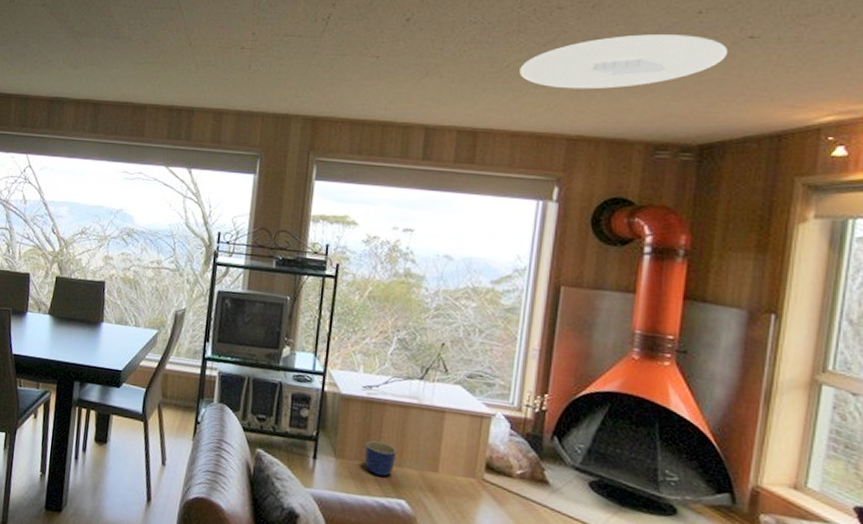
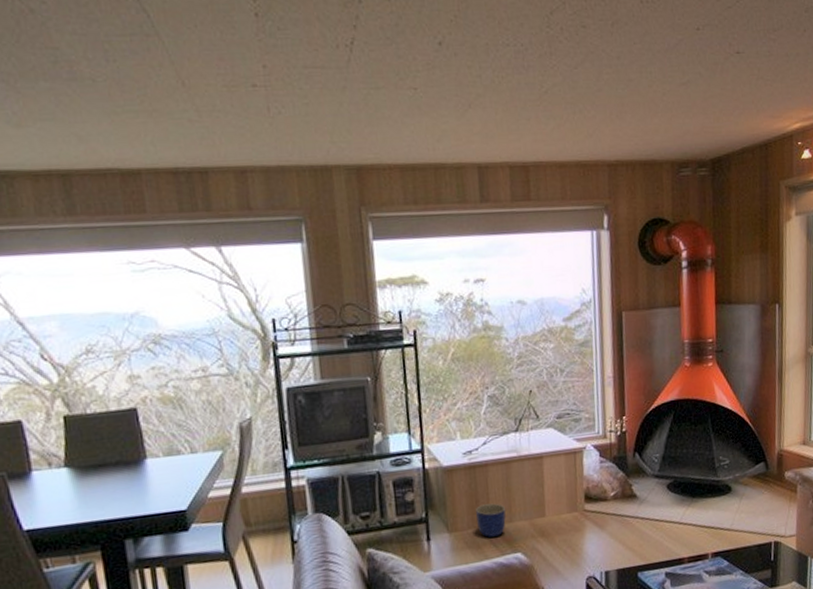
ceiling light: present [520,34,729,90] -> none [557,52,723,113]

